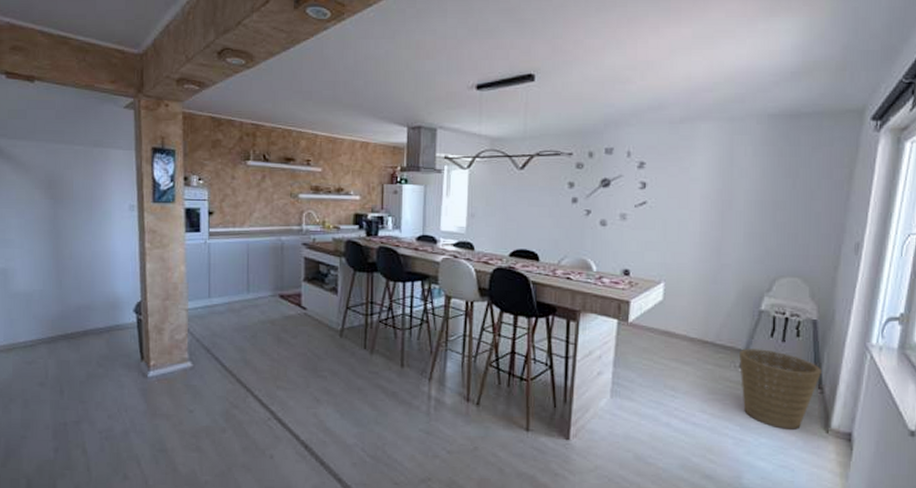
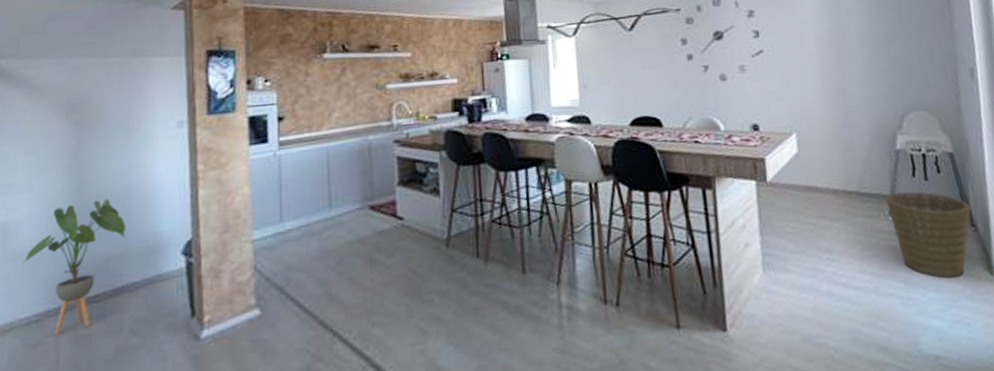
house plant: none [18,260,93,358] -> present [22,198,127,336]

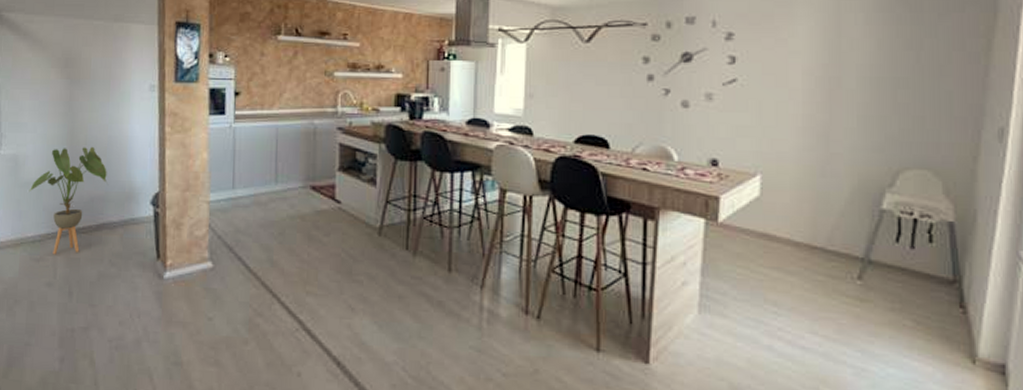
basket: present [886,191,971,279] -> none [857,256,963,358]

